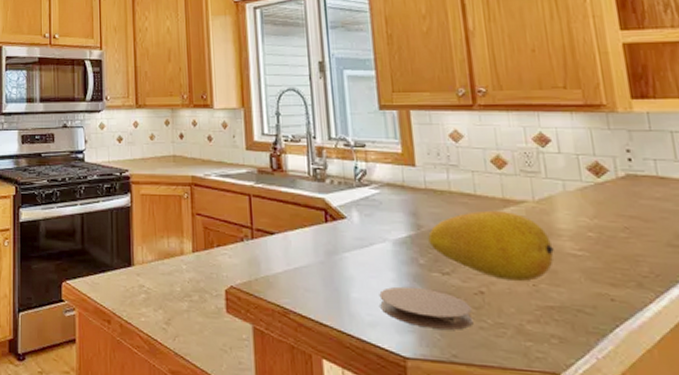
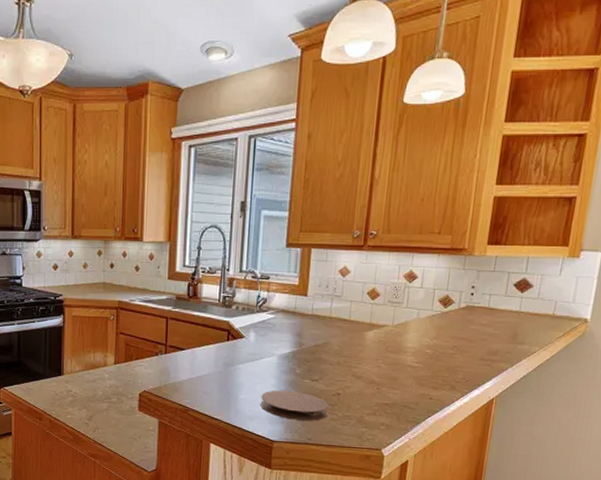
fruit: present [428,210,554,281] -> none [306,332,399,385]

